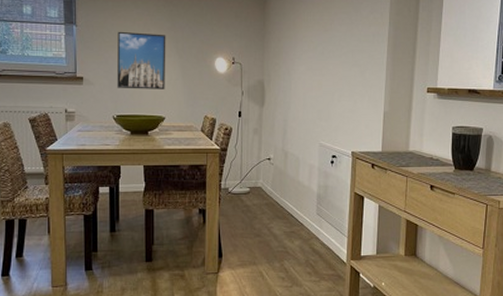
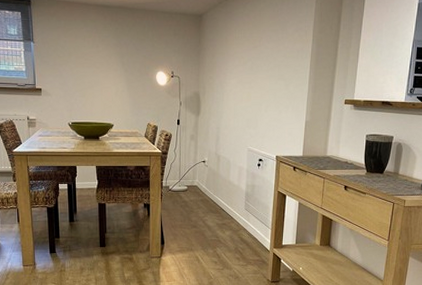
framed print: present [117,31,166,89] -> none [70,47,113,100]

